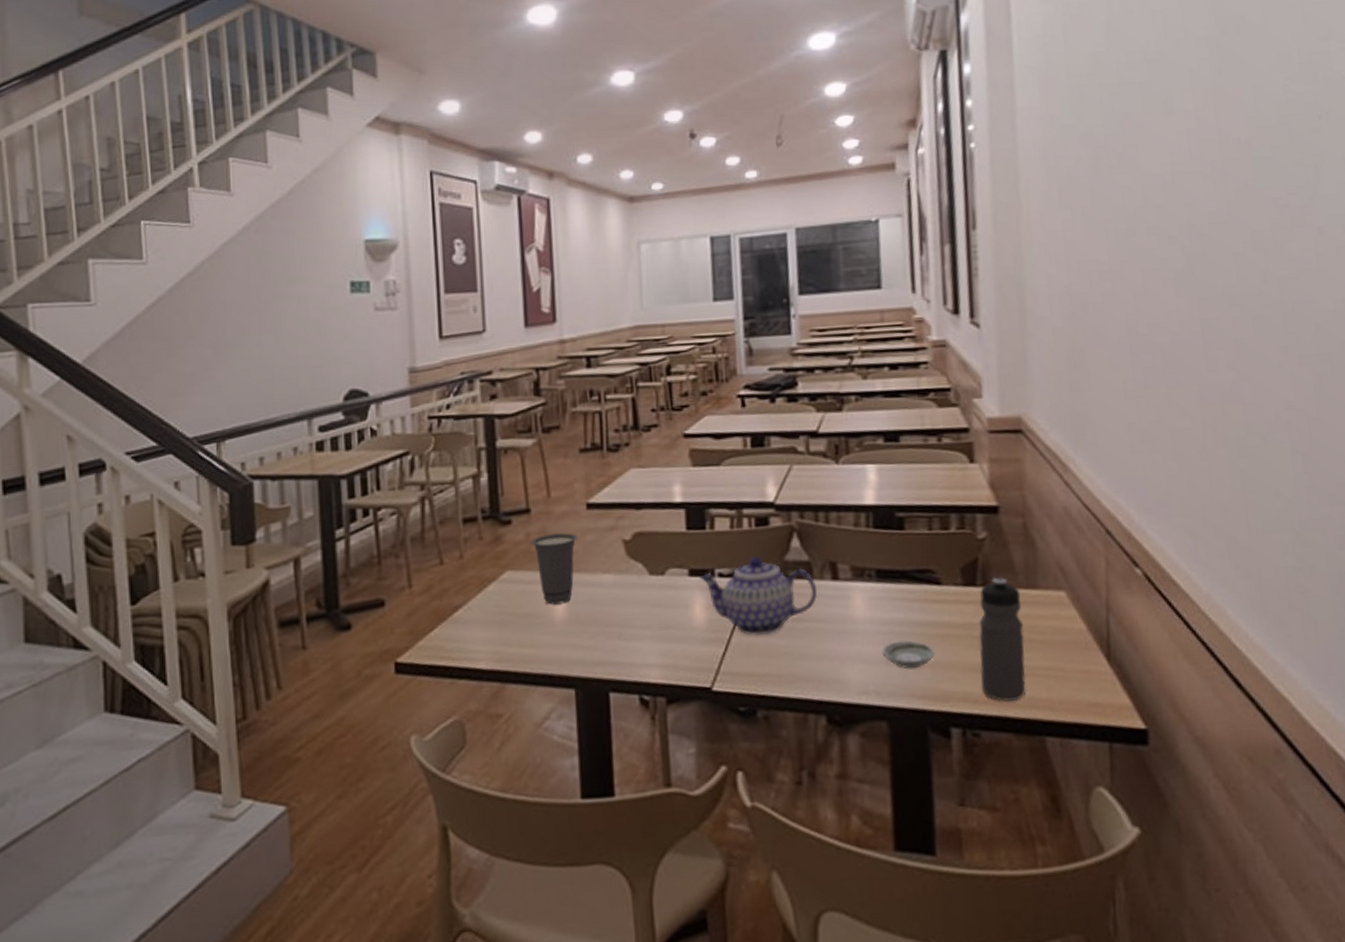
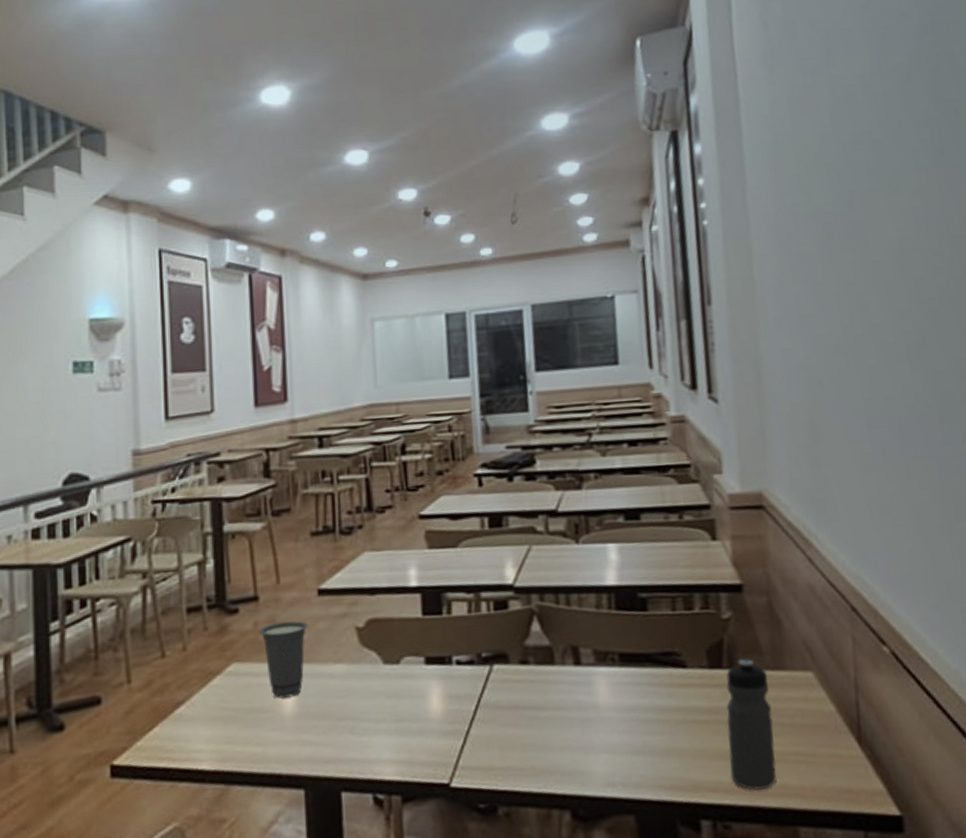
teapot: present [699,556,818,636] -> none [436,641,560,727]
saucer: present [881,640,936,670] -> none [627,727,683,759]

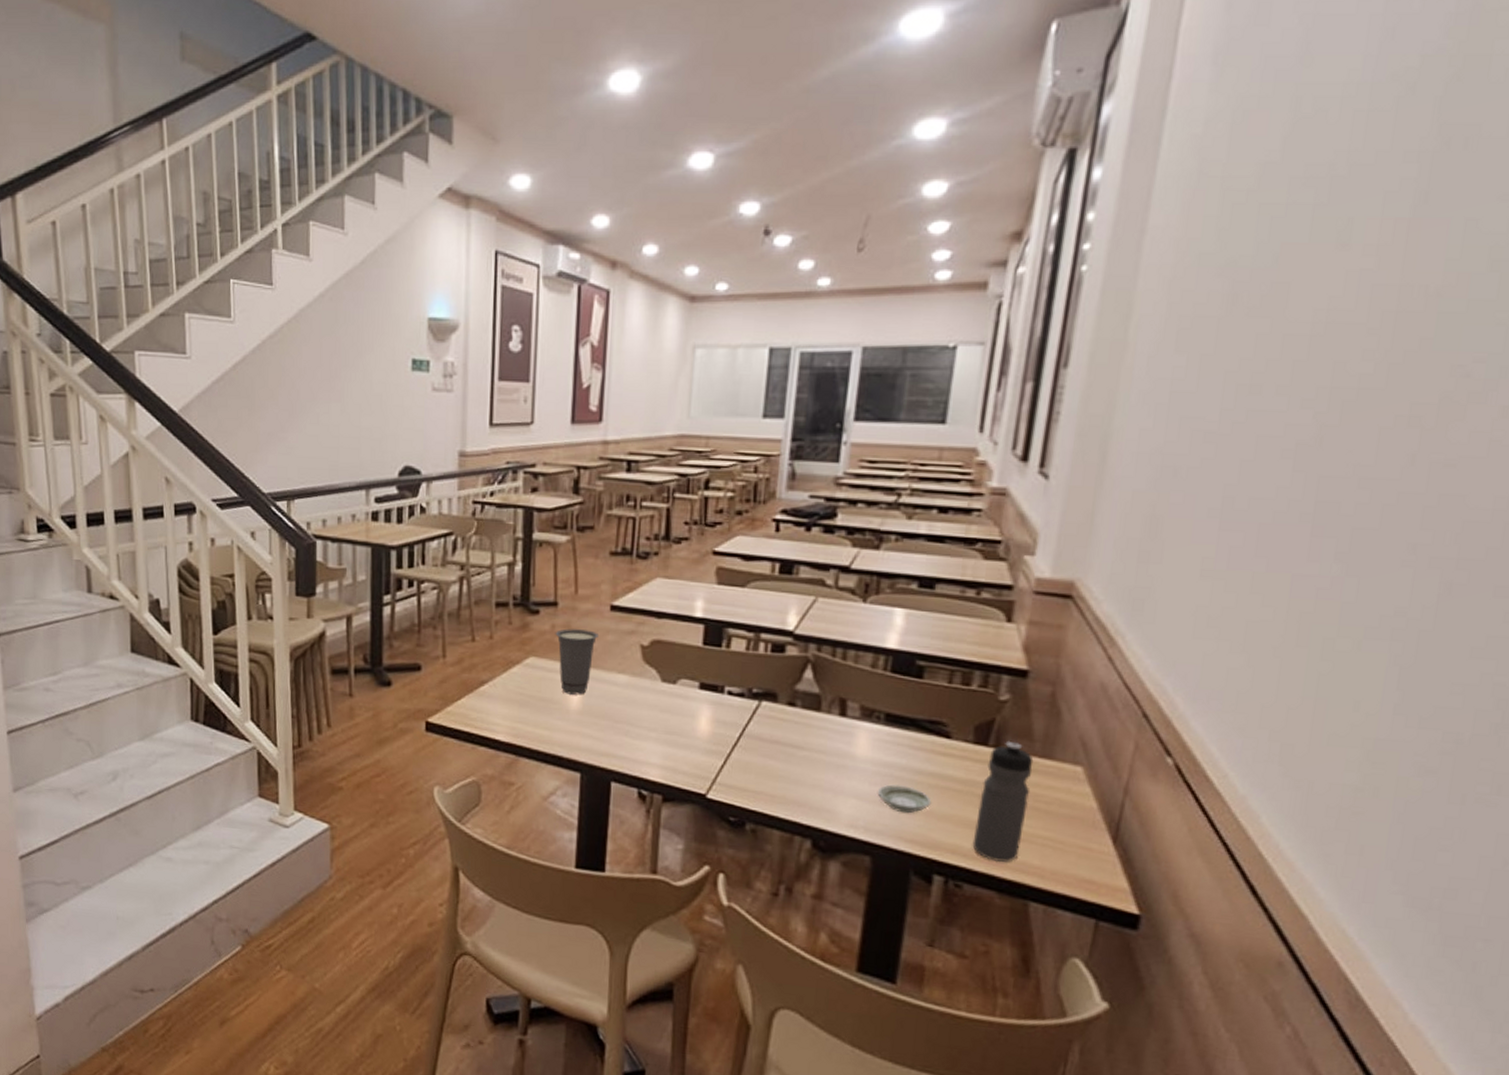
saucer: none [627,727,683,759] -> present [877,784,932,814]

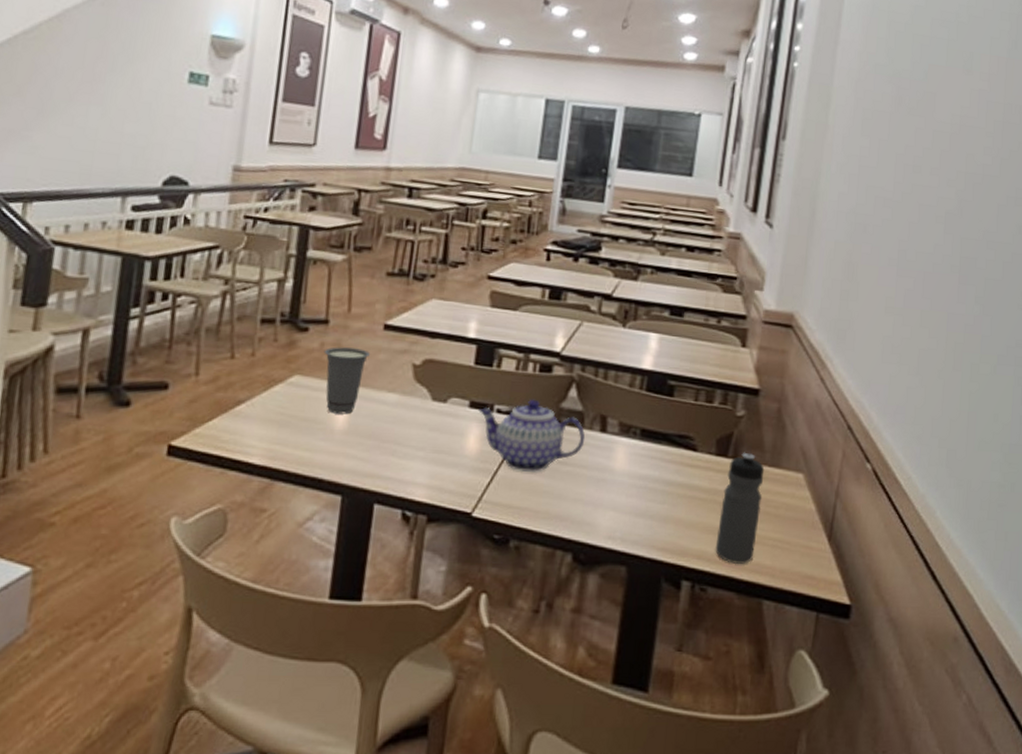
teapot: none [709,680,823,756] -> present [478,399,586,472]
saucer: present [877,784,932,814] -> none [633,496,681,523]

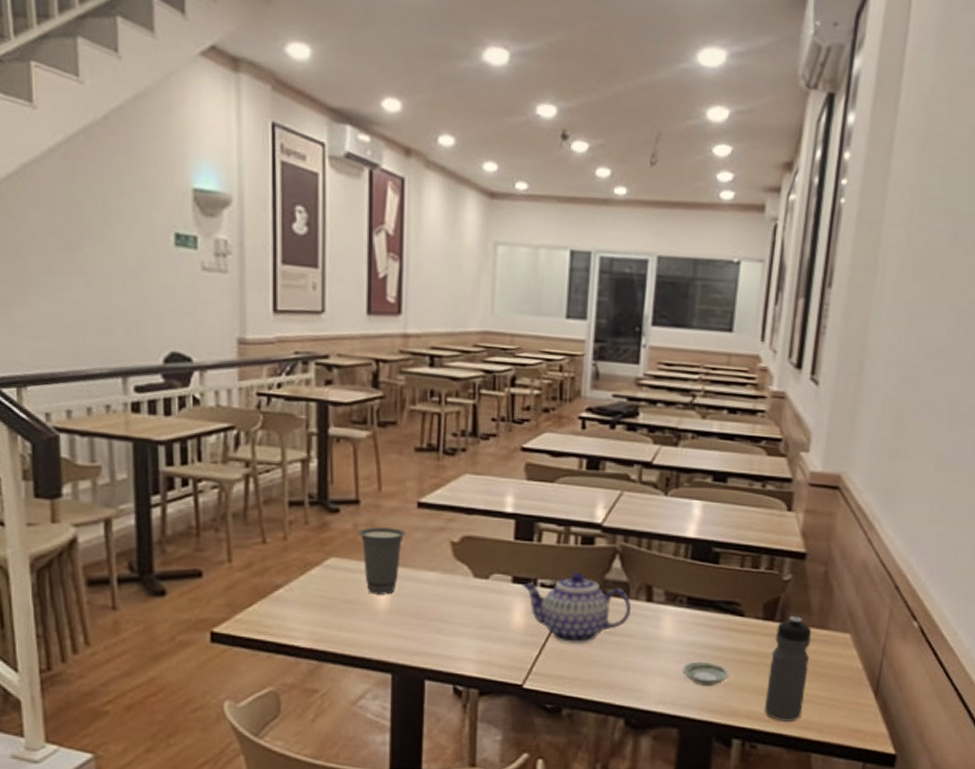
saucer: none [633,496,681,523] -> present [682,661,729,687]

